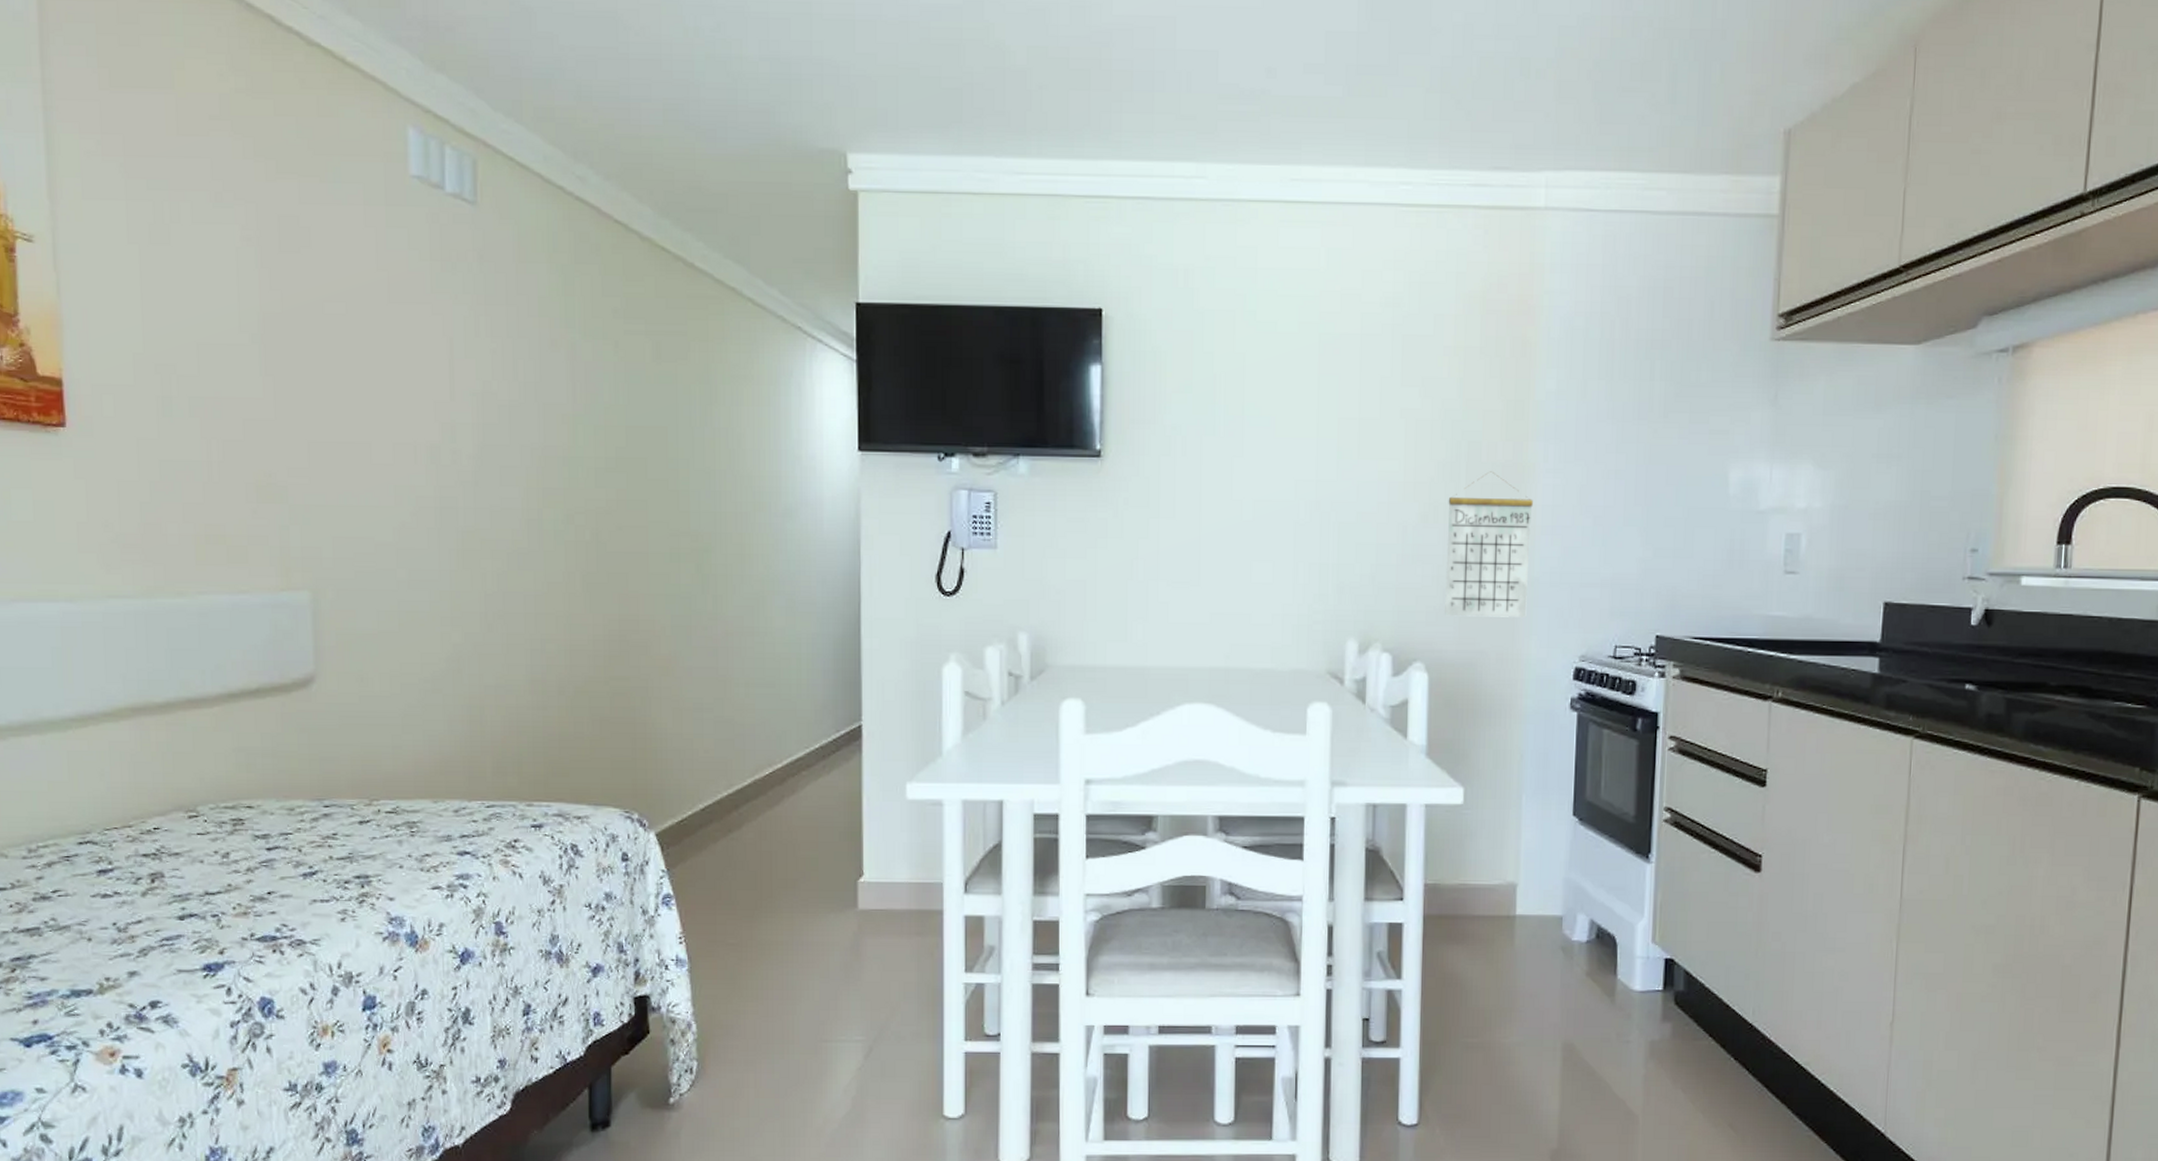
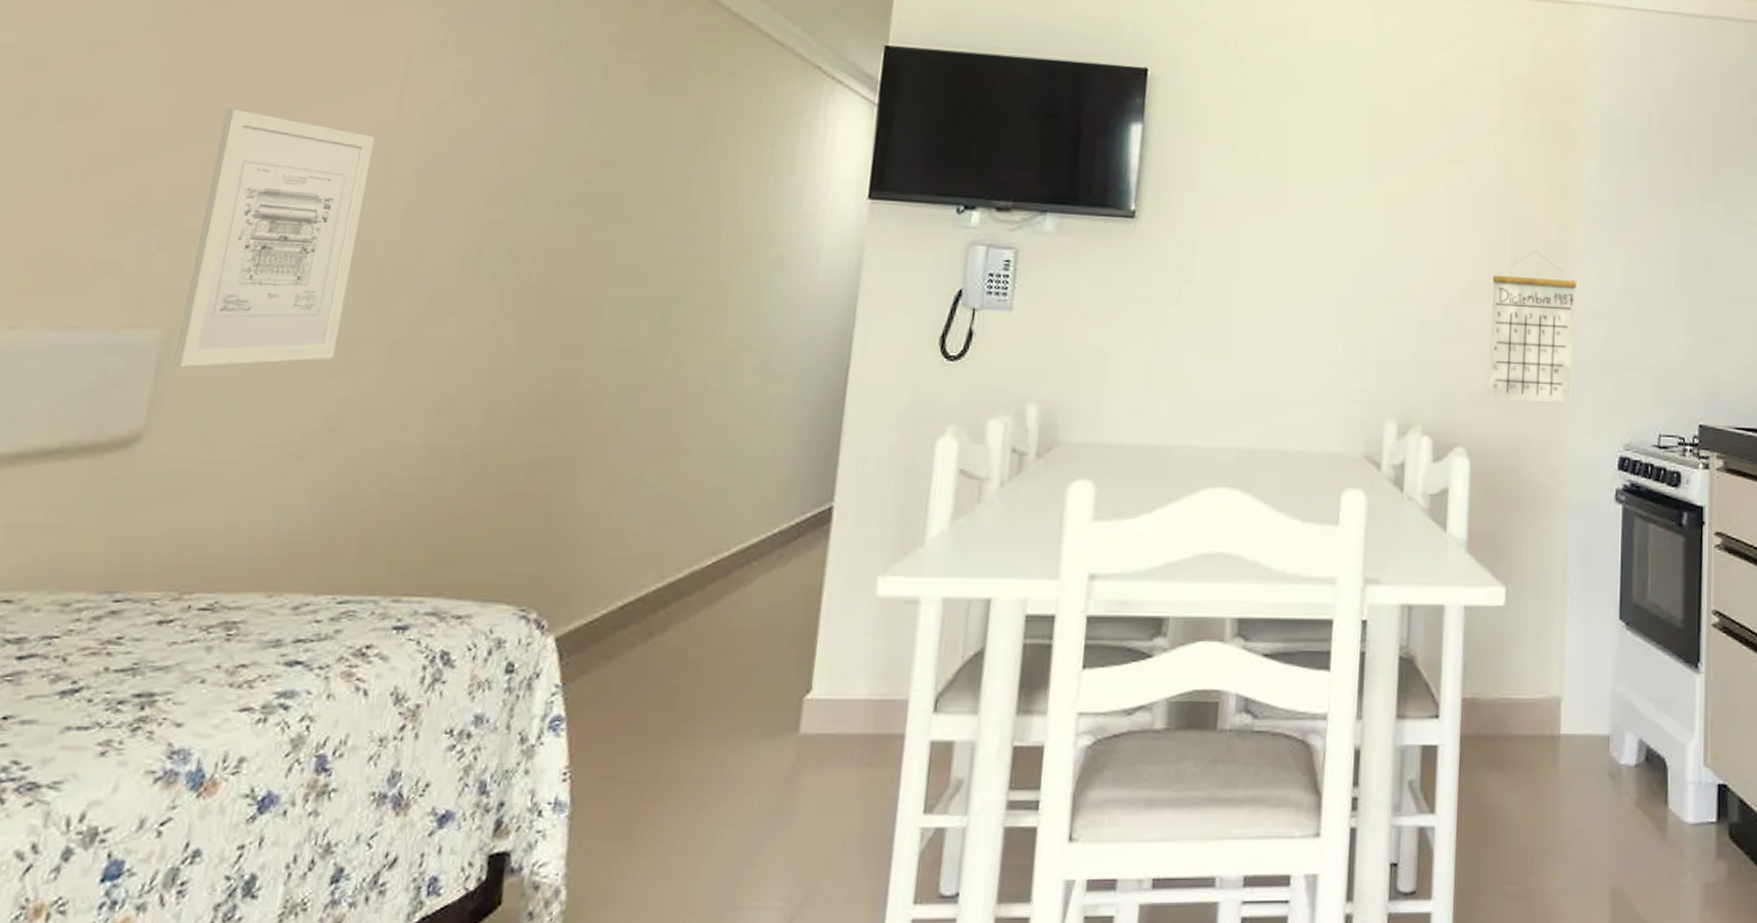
wall art: none [316,397,444,621] -> present [173,108,376,367]

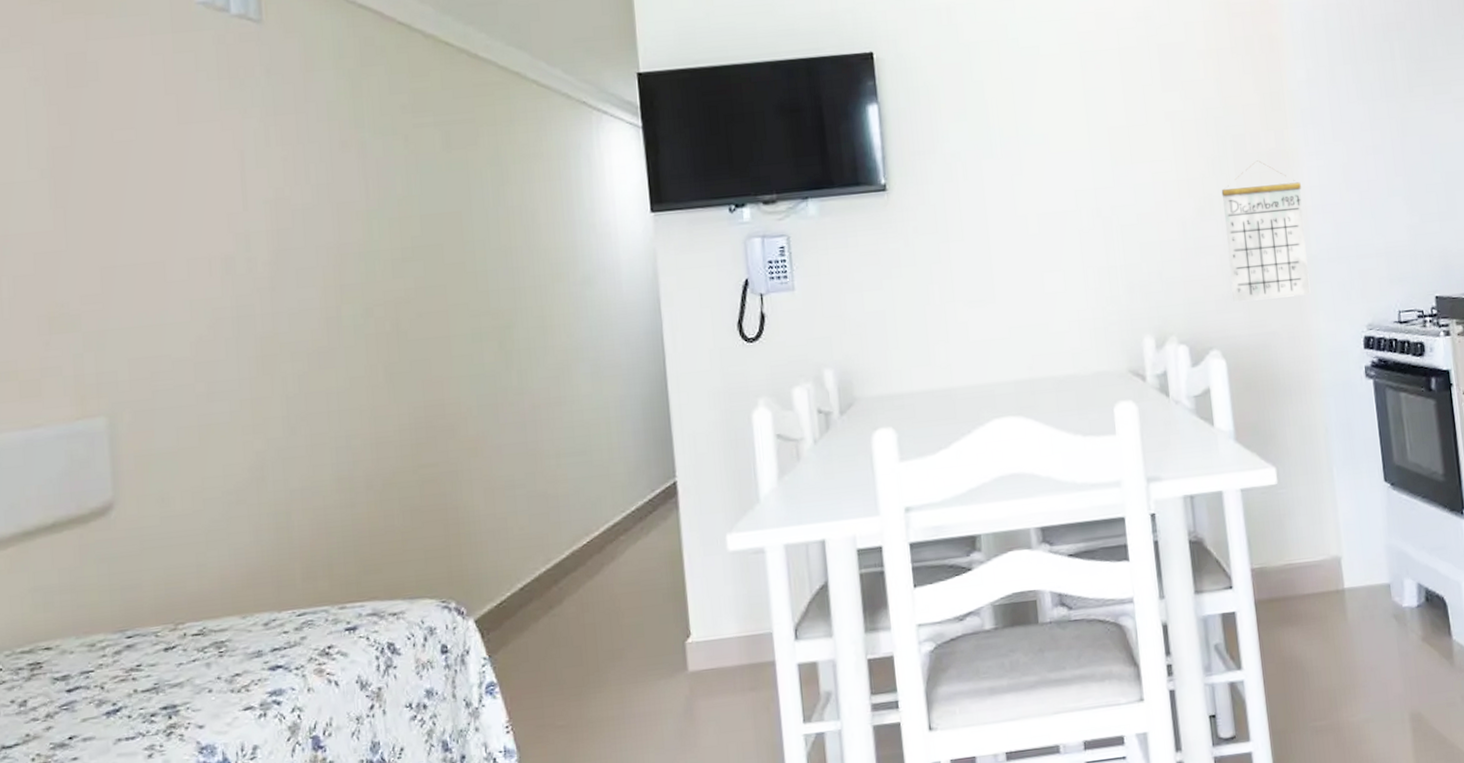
wall art: present [173,108,376,367] -> none [108,223,245,445]

